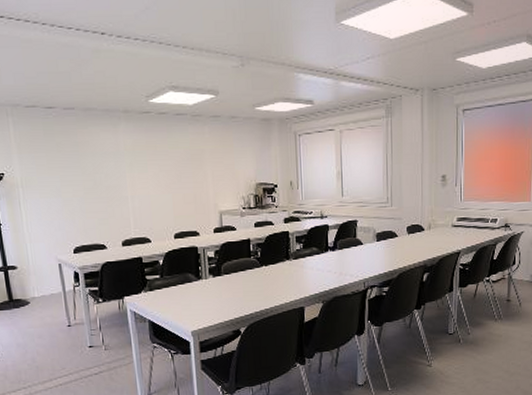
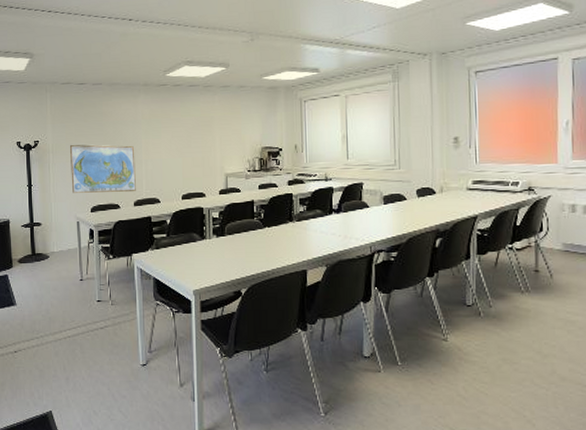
world map: none [43,177,123,233] -> present [70,144,136,193]

